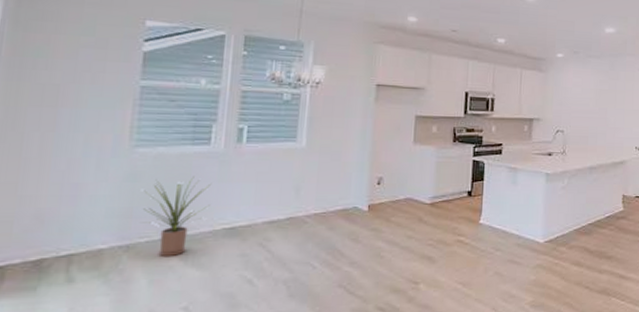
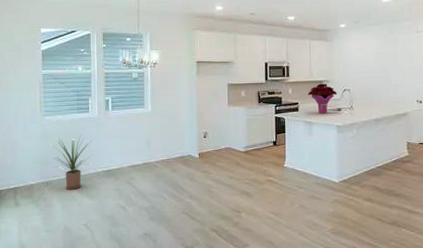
flower bouquet: none [515,122,549,158] -> present [308,83,338,113]

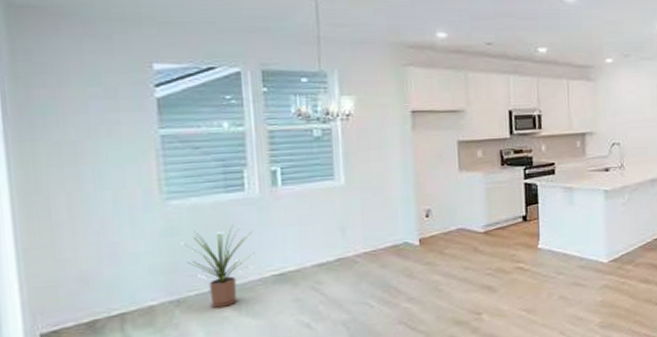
flower bouquet: present [308,83,338,113] -> none [567,136,605,176]

